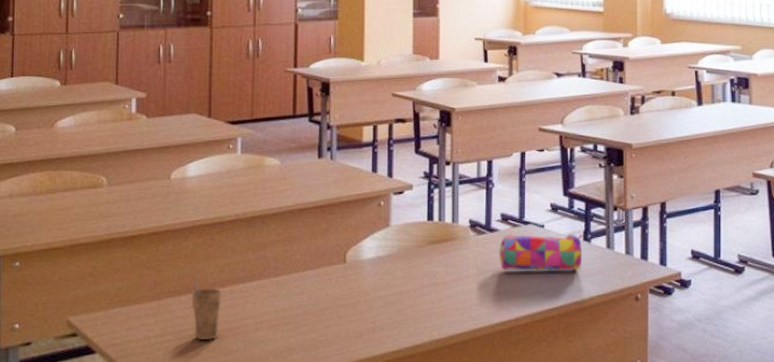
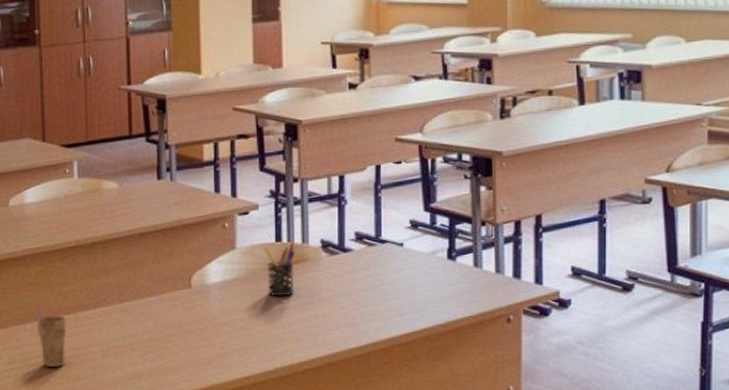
pen holder: none [416,221,445,273] -> present [263,242,295,297]
pencil case: present [499,233,584,271] -> none [354,251,448,293]

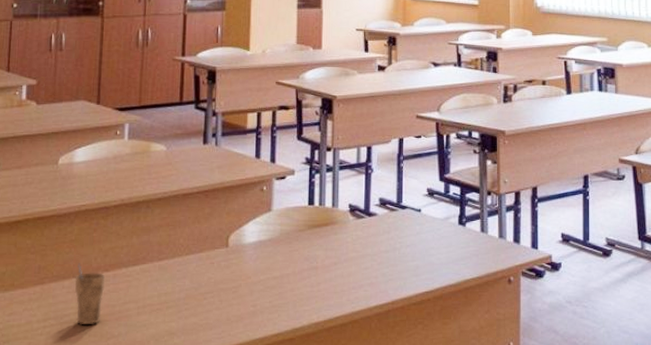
pen holder: present [263,242,295,297] -> none [297,206,326,257]

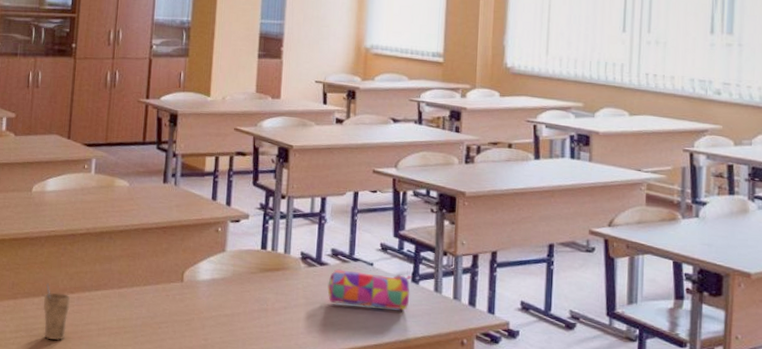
pencil case: none [377,218,459,254] -> present [327,269,412,311]

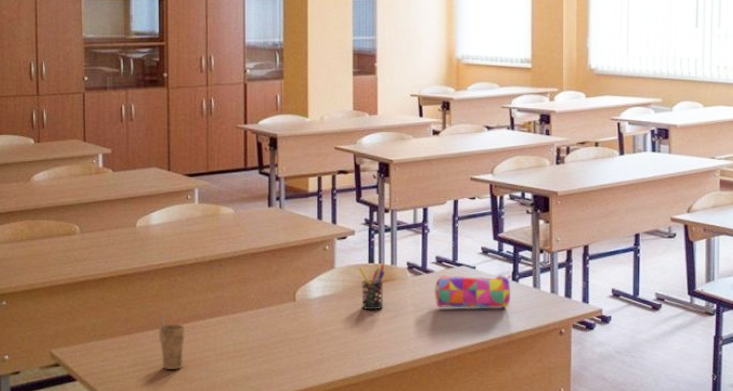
pen holder: none [250,251,278,300] -> present [358,263,385,310]

